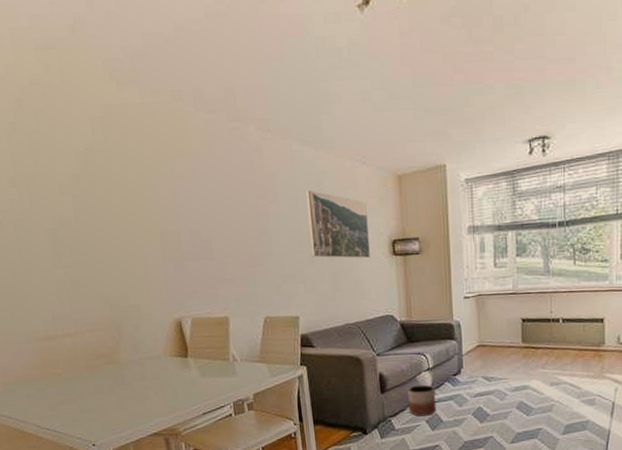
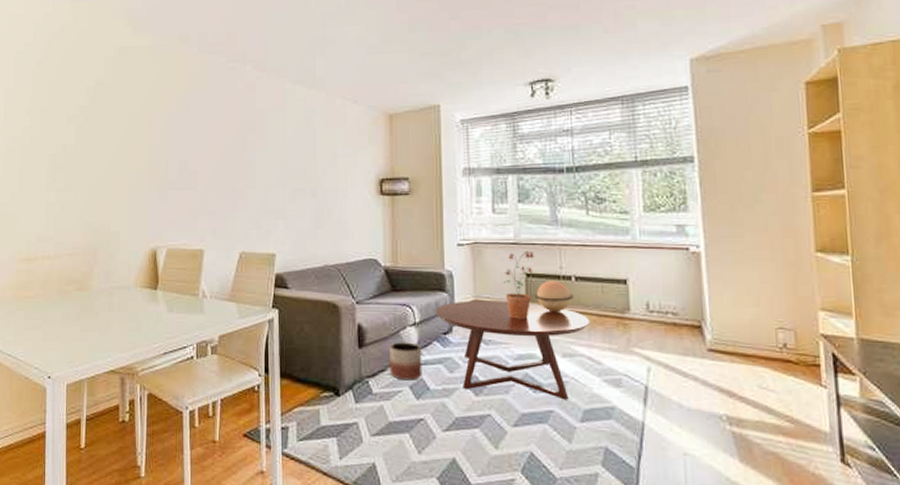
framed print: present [305,190,370,259] -> none [293,126,355,197]
coffee table: none [445,343,573,419] -> present [435,301,590,400]
potted plant: none [503,299,530,358] -> present [503,250,535,319]
decorative sphere: none [529,323,560,350] -> present [535,280,573,312]

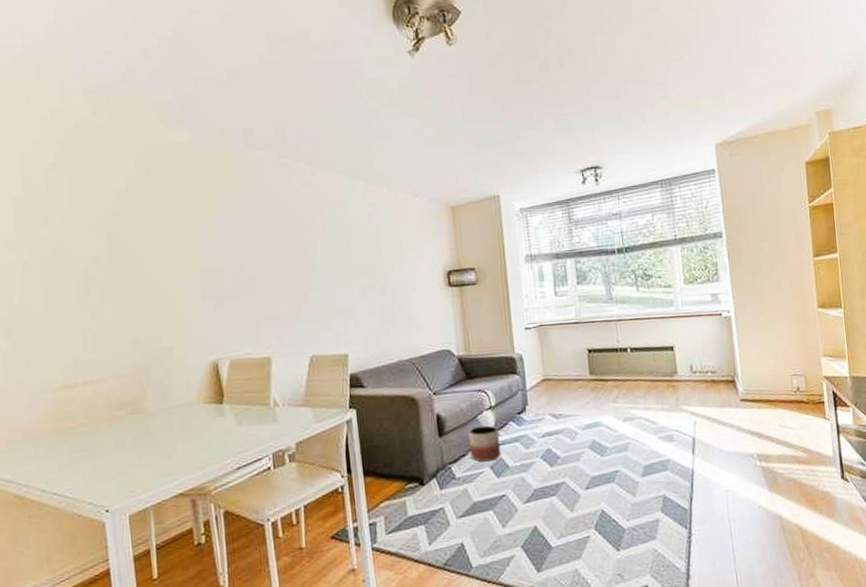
coffee table: present [435,301,590,400] -> none [508,375,645,463]
potted plant: present [503,250,535,319] -> none [568,328,595,392]
decorative sphere: present [535,280,573,312] -> none [597,353,630,383]

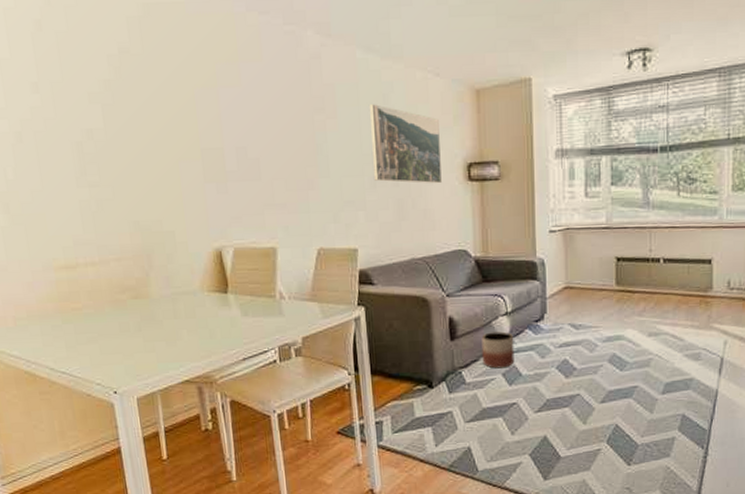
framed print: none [355,223,424,292] -> present [369,104,442,184]

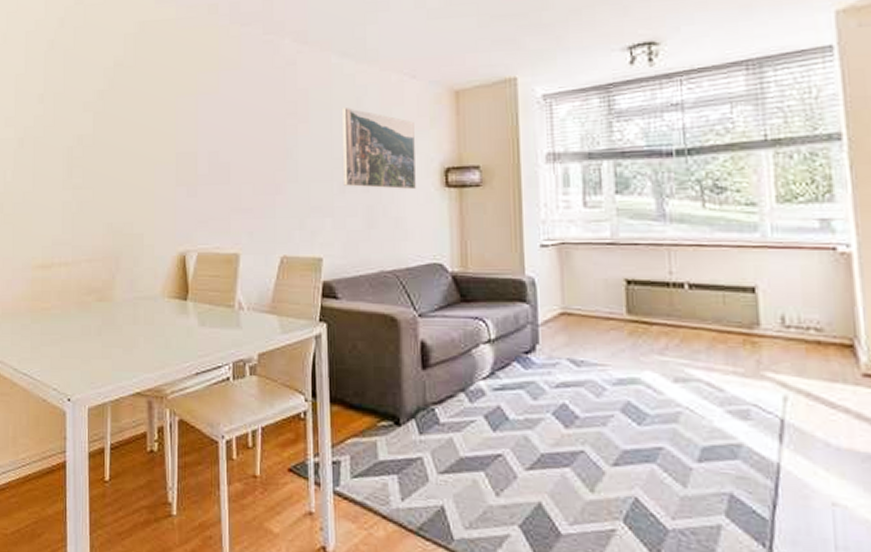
planter: present [481,331,515,369] -> none [459,362,500,409]

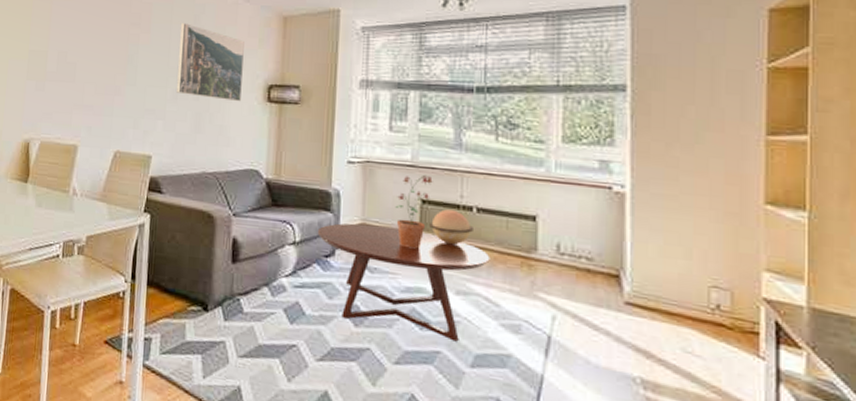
coffee table: none [514,313,709,435] -> present [317,223,490,342]
potted plant: none [598,252,637,336] -> present [395,174,433,249]
decorative sphere: none [637,289,687,328] -> present [429,209,473,245]

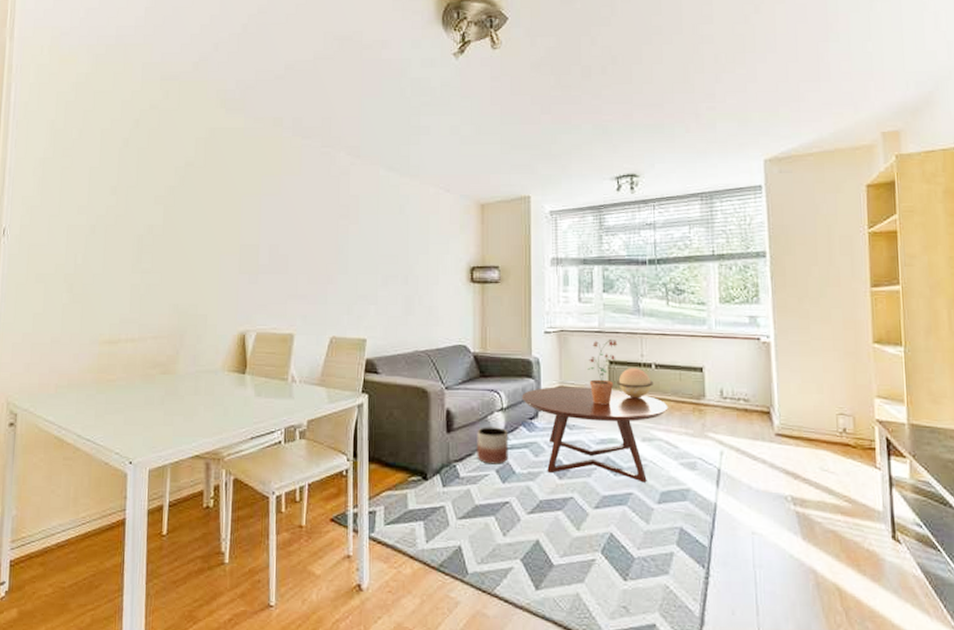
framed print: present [177,23,245,102] -> none [386,213,447,284]
planter: none [263,260,300,303] -> present [477,427,509,465]

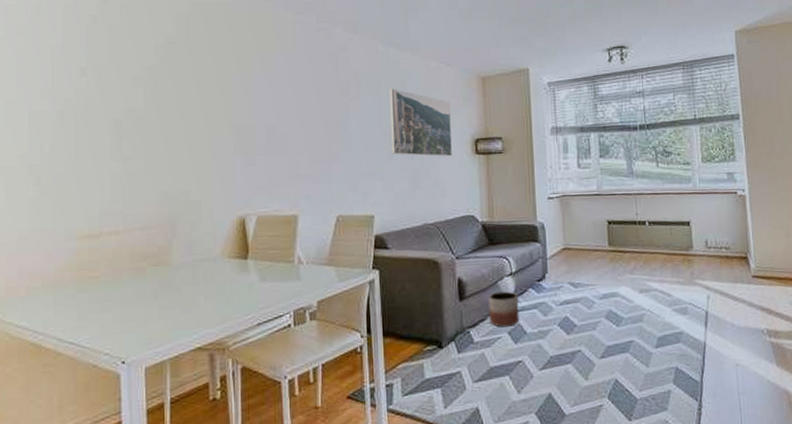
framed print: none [386,213,447,284] -> present [388,89,452,157]
coffee table: present [522,387,668,483] -> none [529,247,662,331]
potted plant: present [587,338,618,405] -> none [589,200,615,262]
decorative sphere: present [617,368,653,399] -> none [615,226,648,254]

